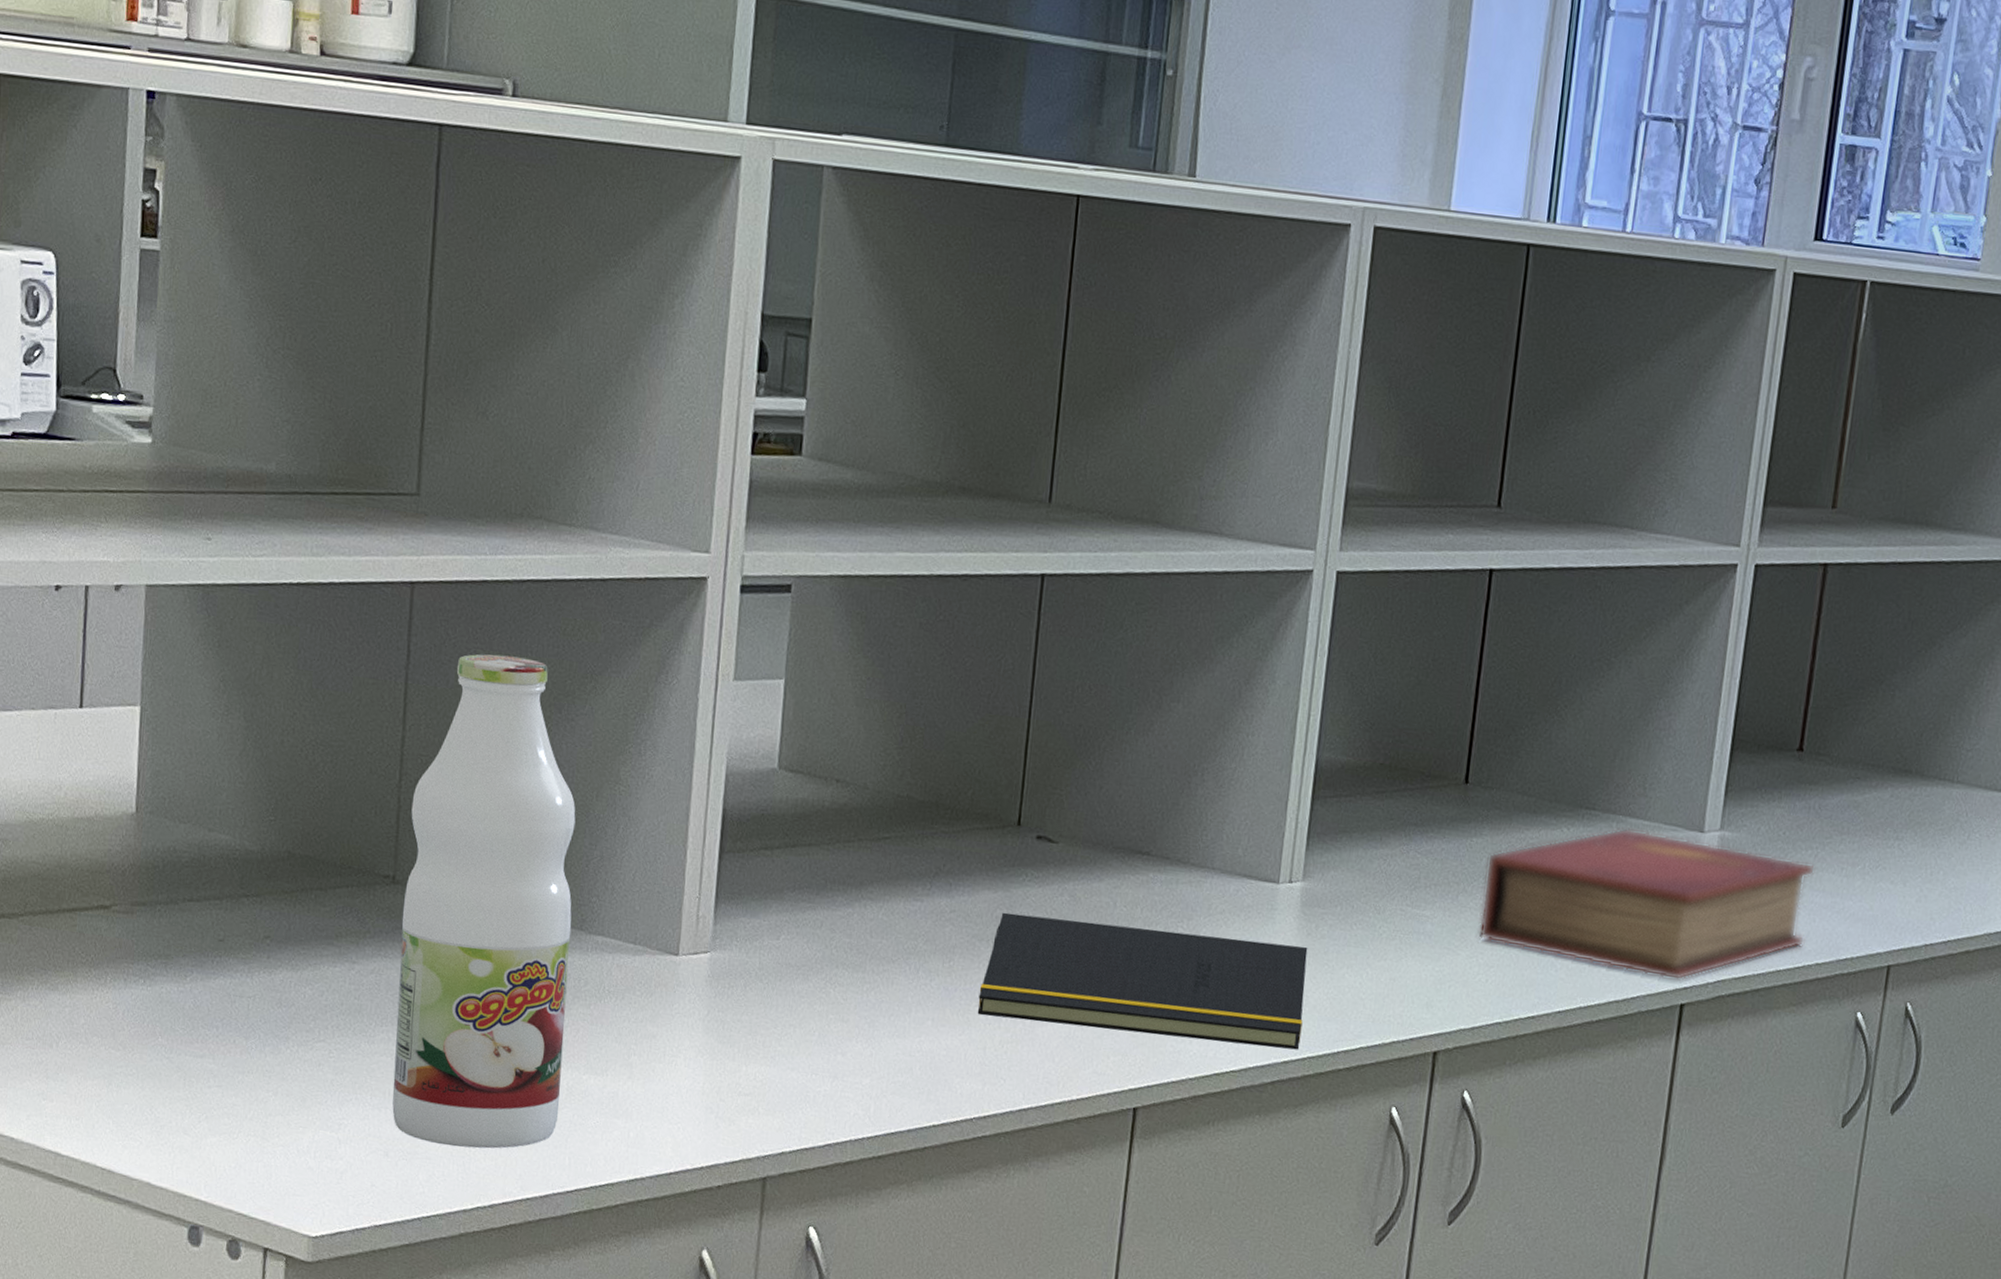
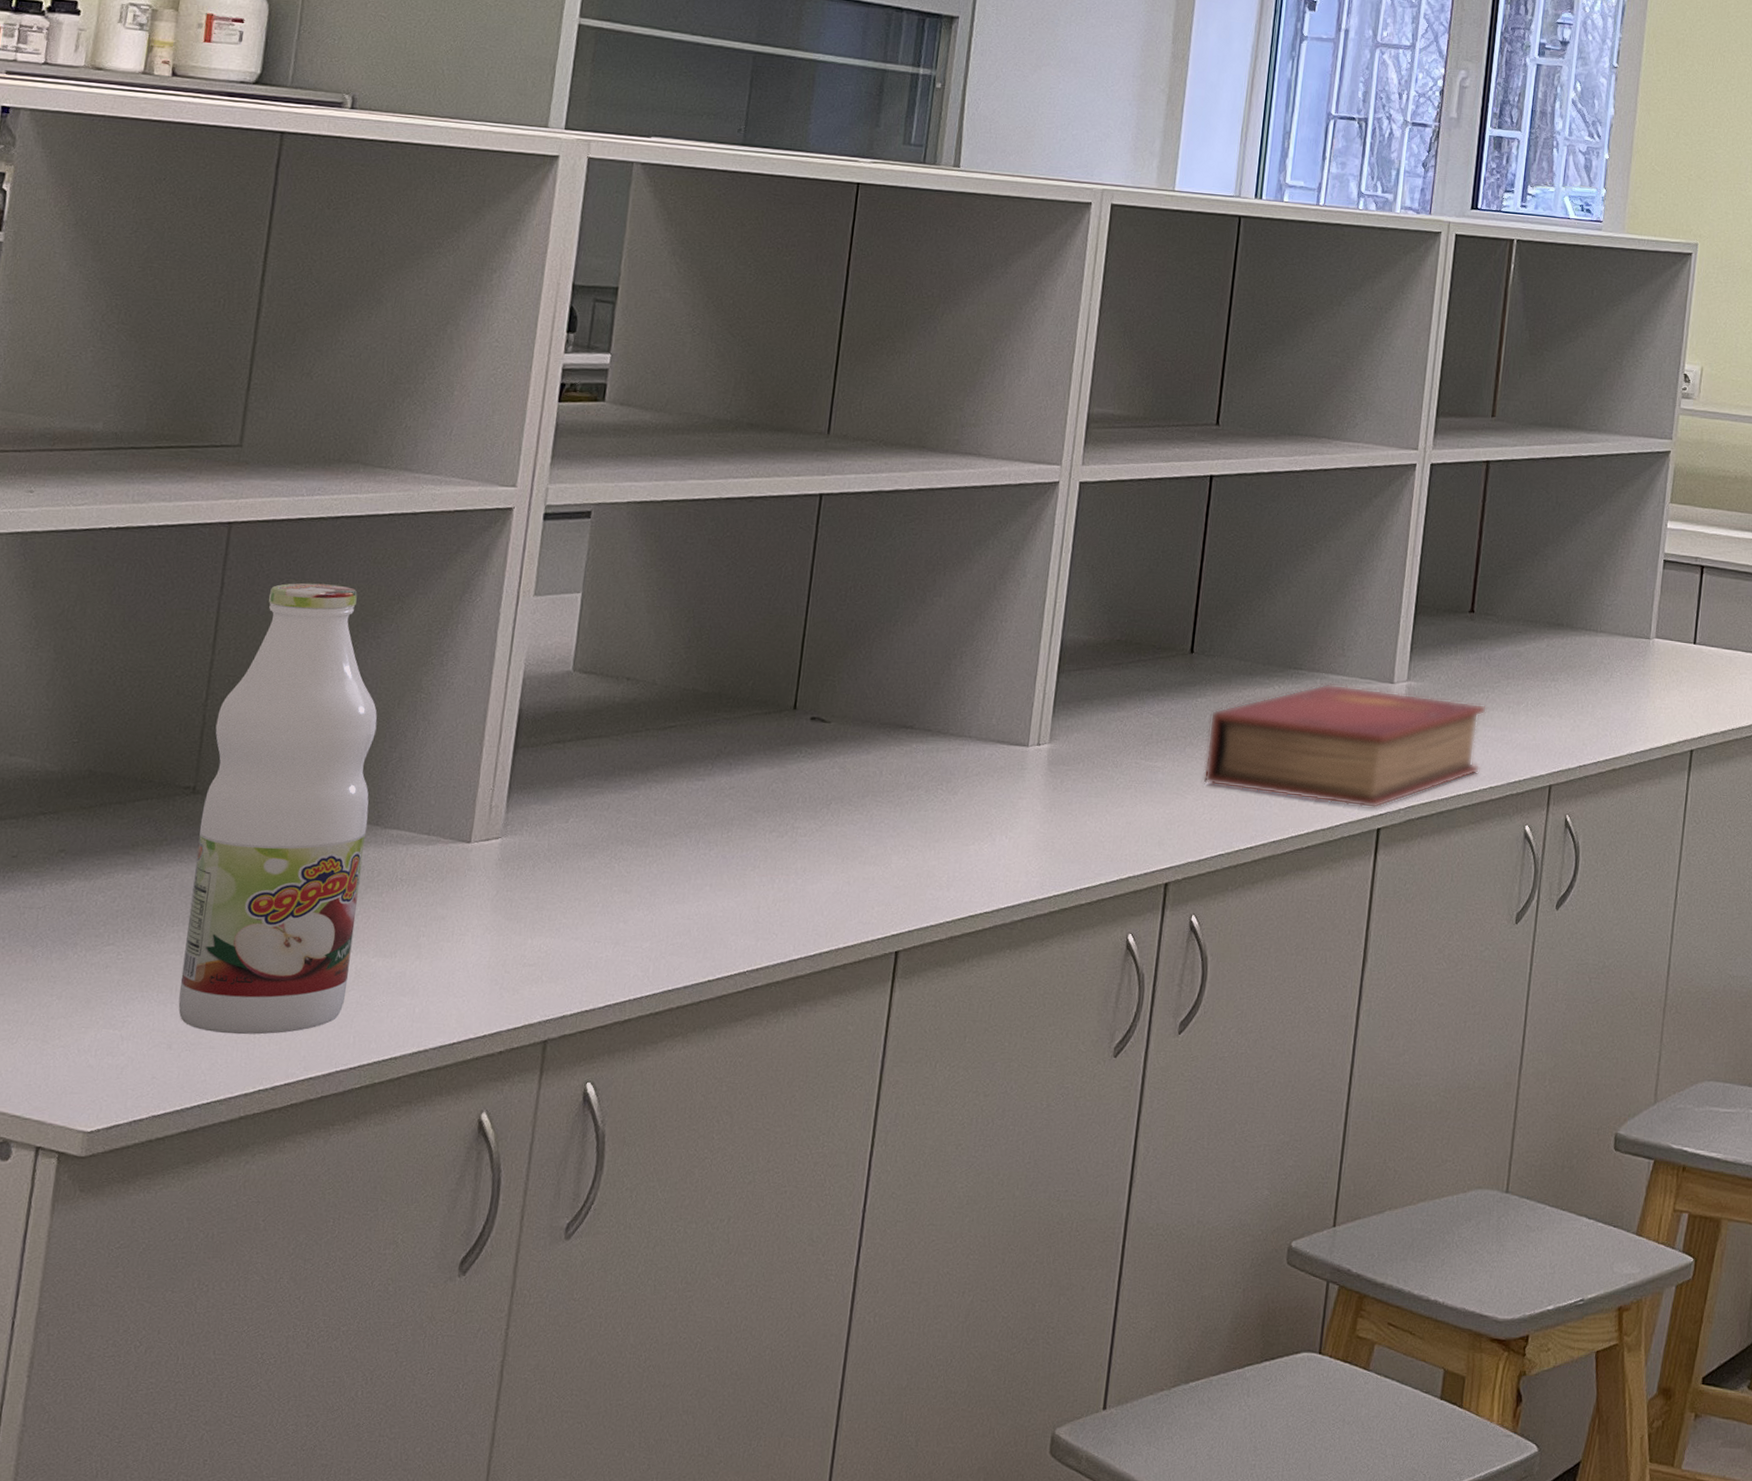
notepad: present [977,912,1308,1050] -> none [752,786,1054,890]

